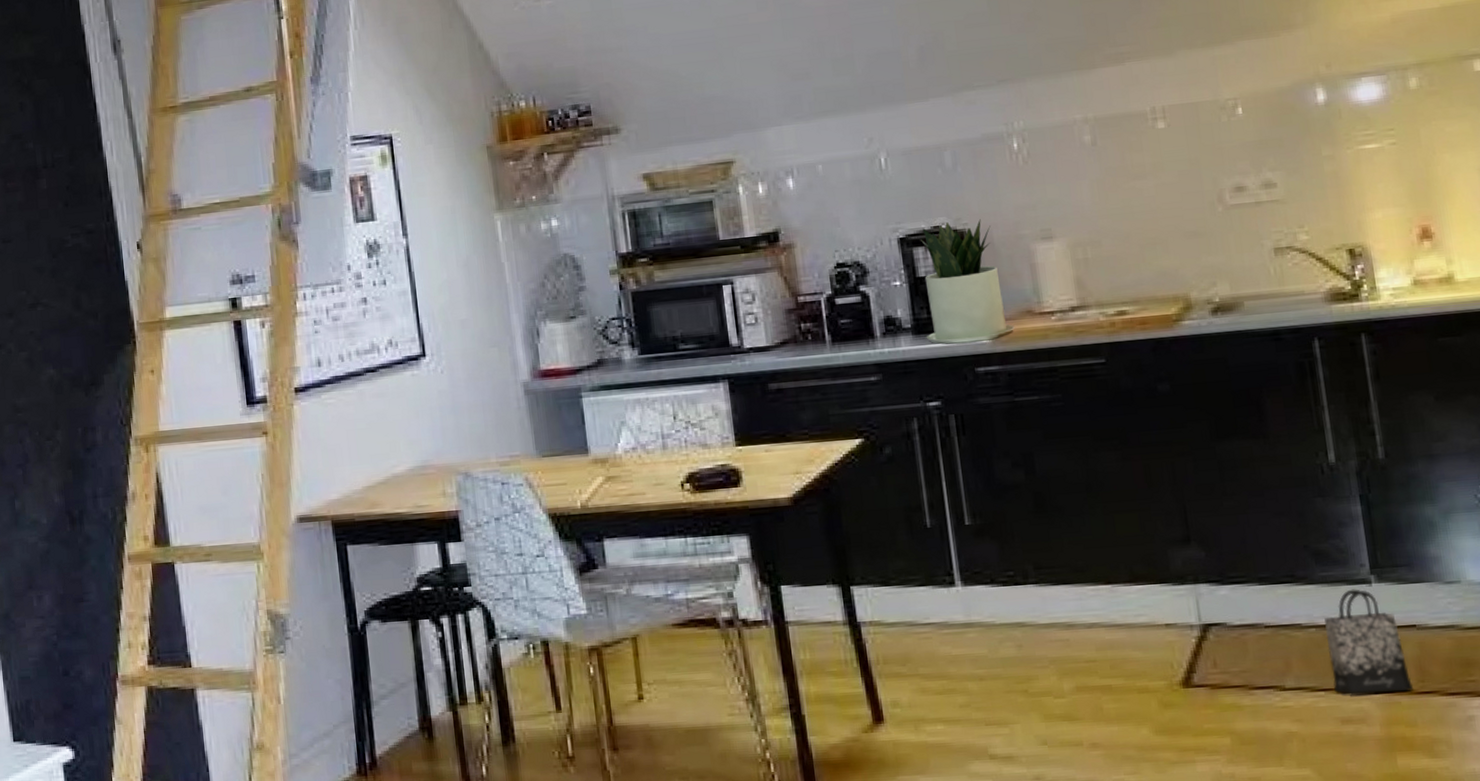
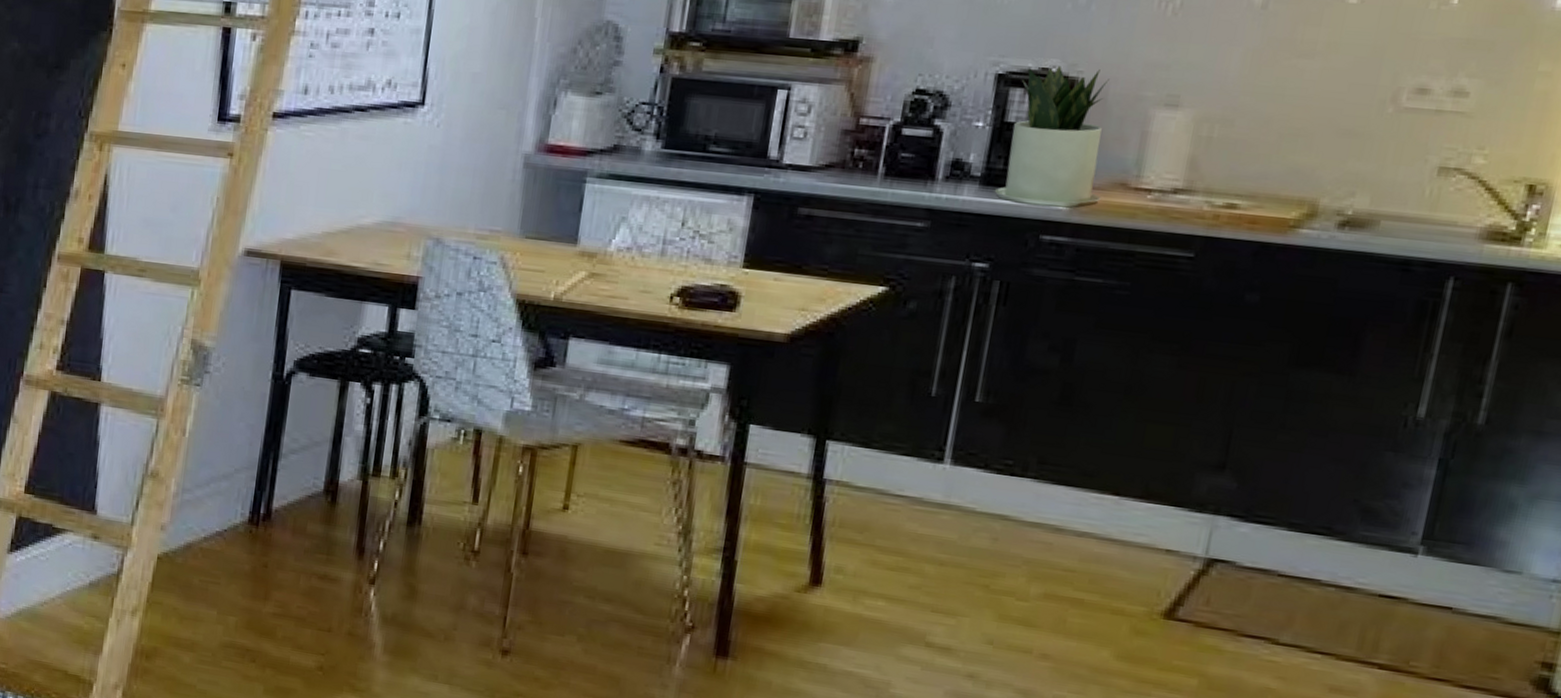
shopping bag: present [1324,589,1413,694] -> none [1333,555,1432,675]

